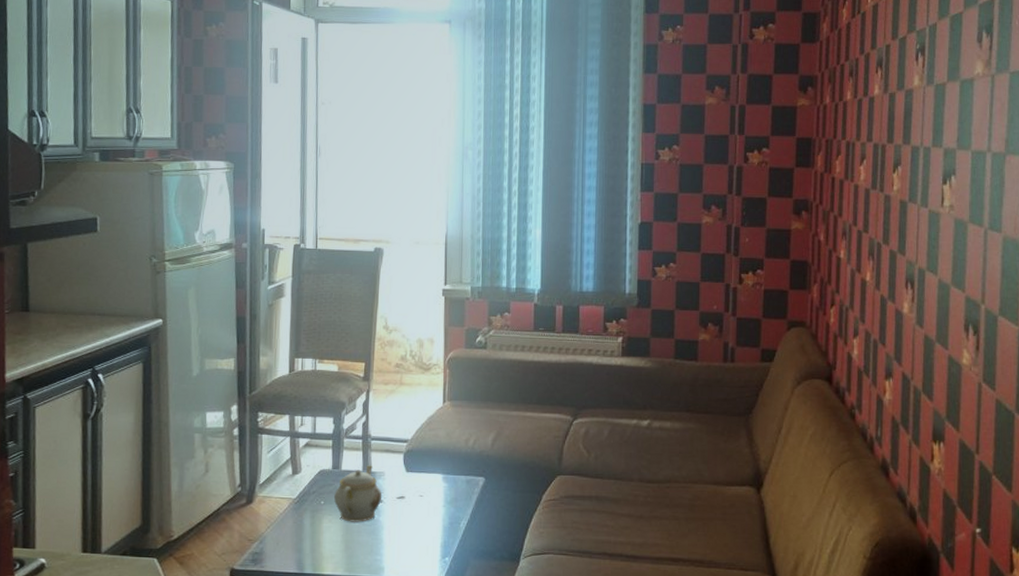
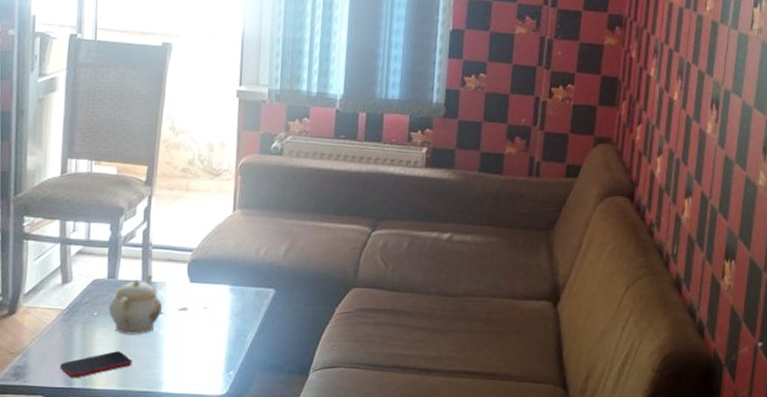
smartphone: none [292,538,357,564] -> present [60,351,133,379]

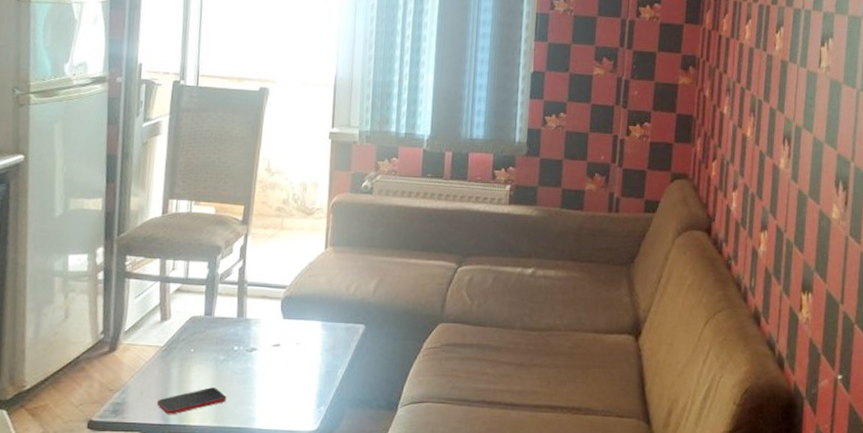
teapot: present [109,275,163,335] -> none [205,312,257,371]

